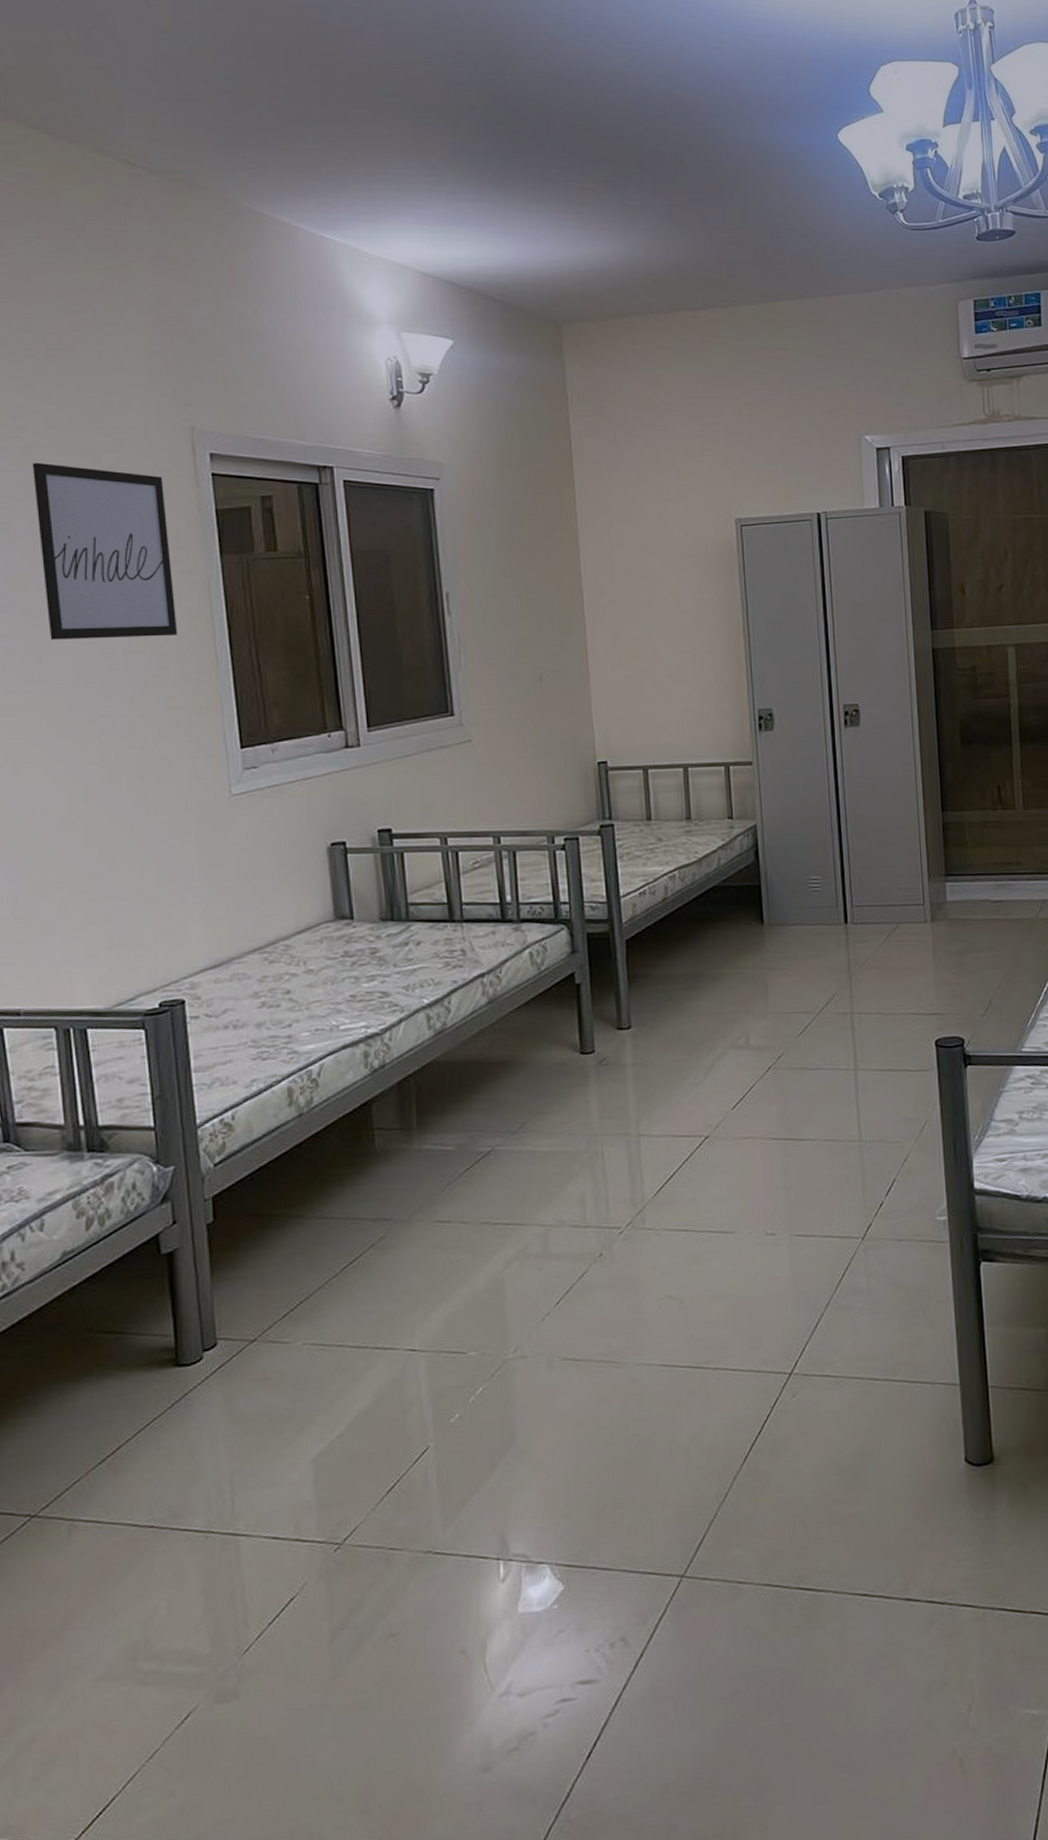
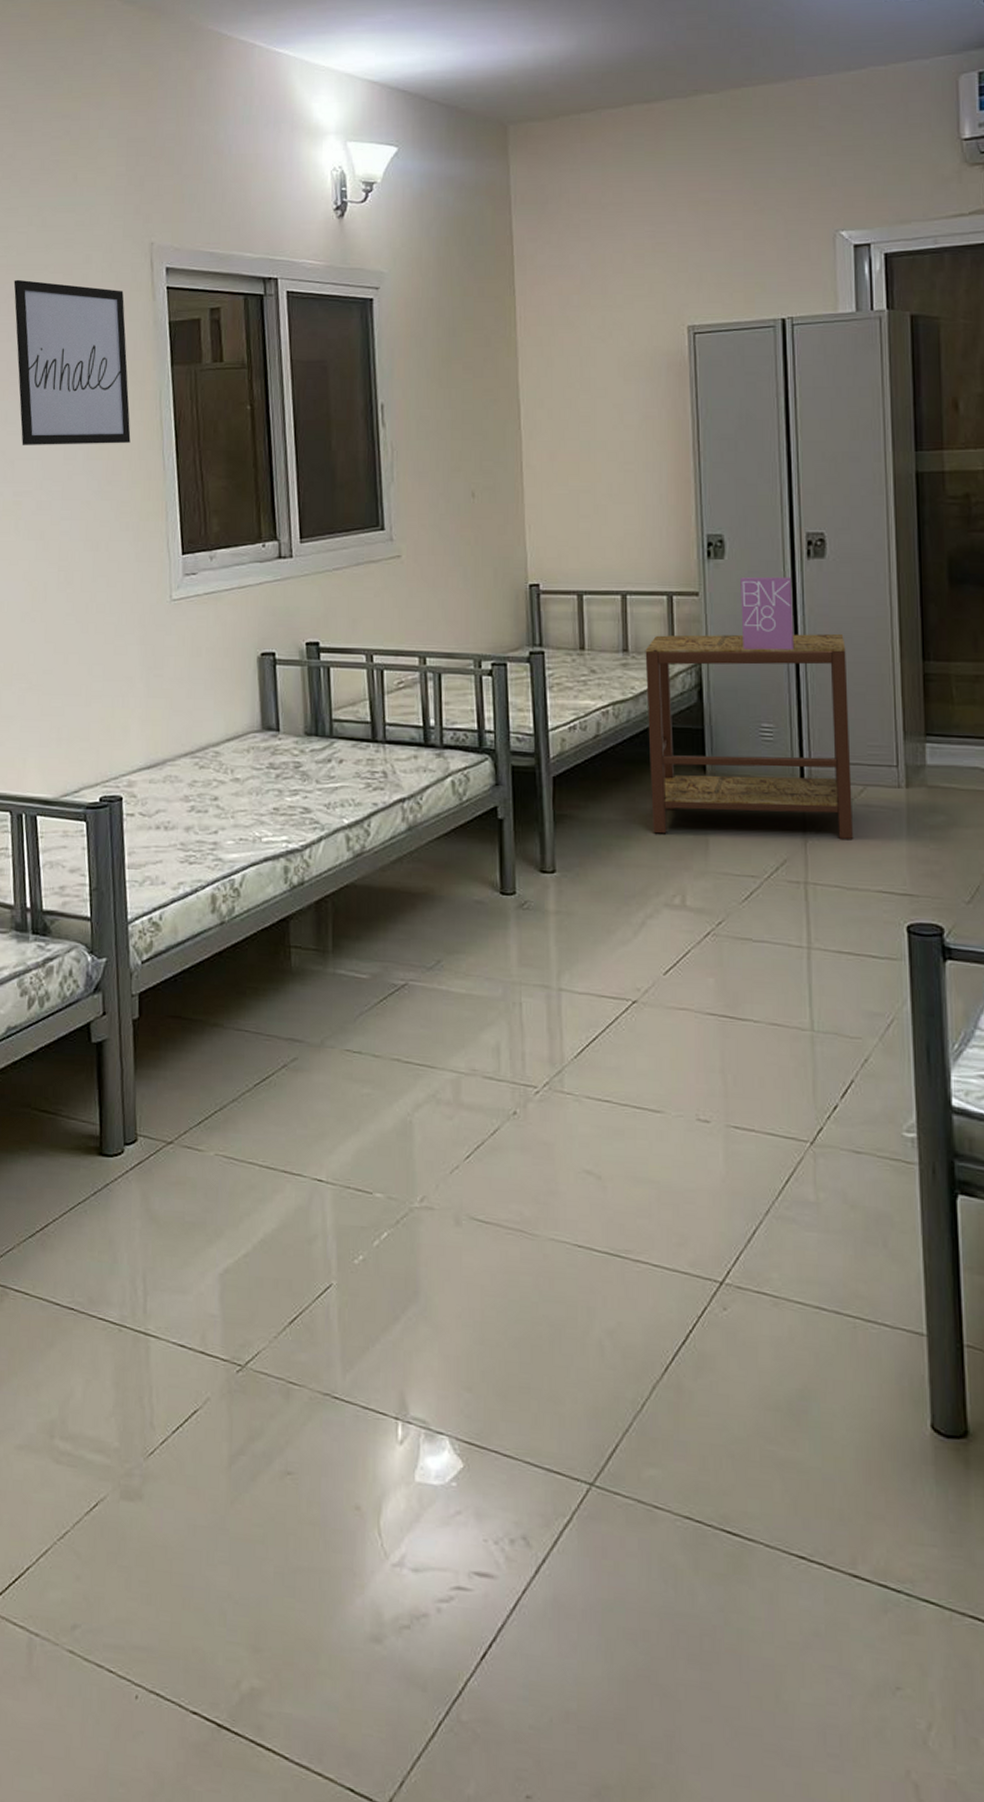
side table: none [706,792,889,983] -> present [645,633,853,839]
book: none [788,744,836,811] -> present [740,576,795,650]

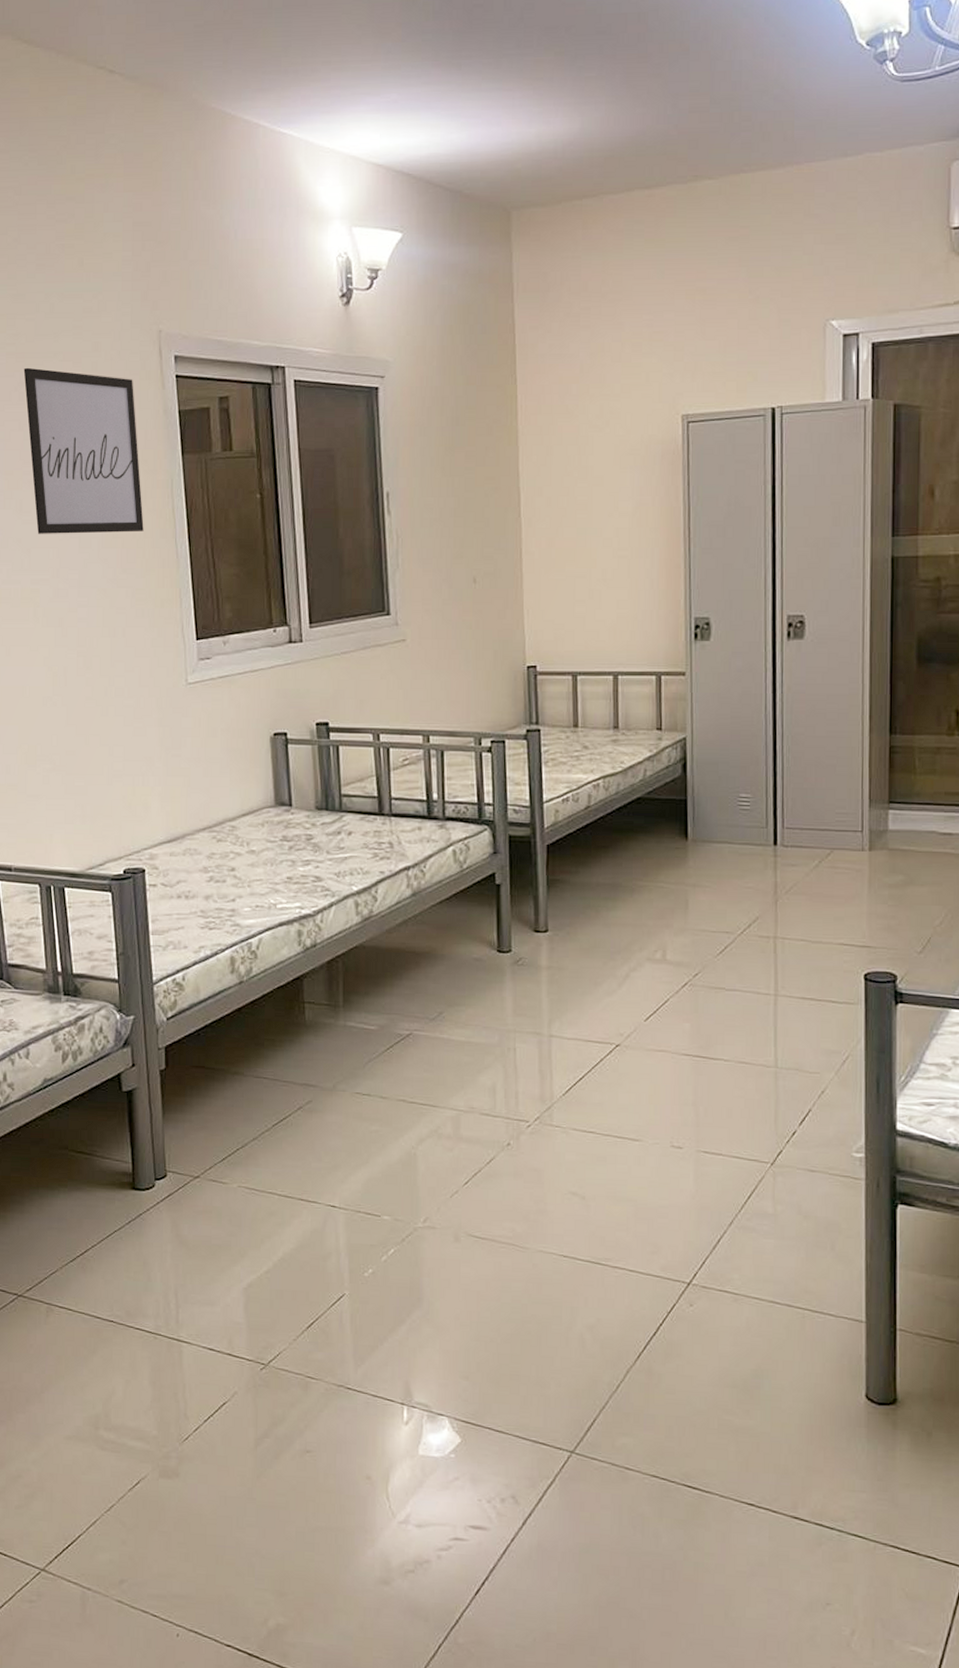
side table: present [645,633,853,839] -> none [634,709,820,898]
book: present [740,576,795,650] -> none [724,657,773,726]

